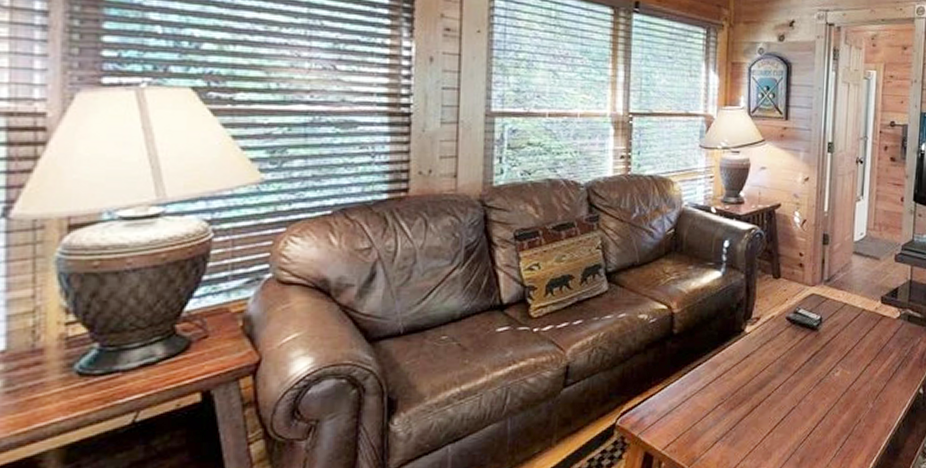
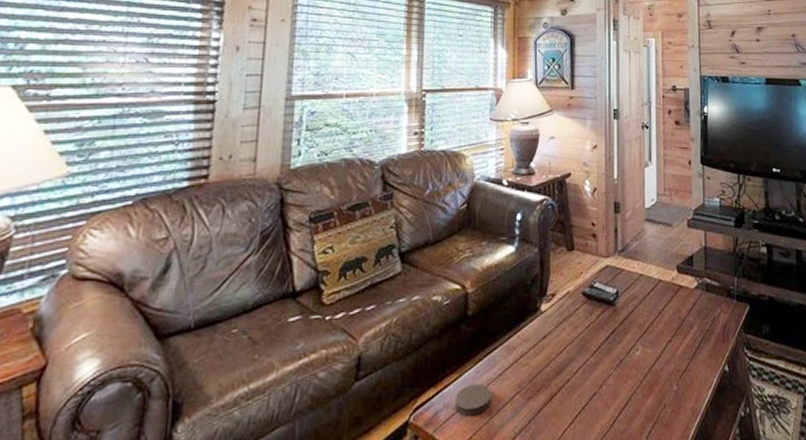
coaster: none [660,394,695,422] -> present [456,383,491,416]

